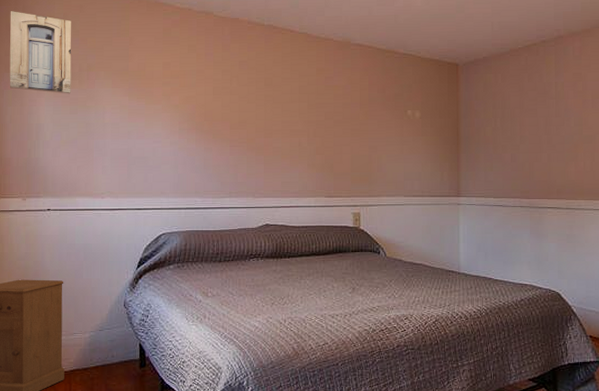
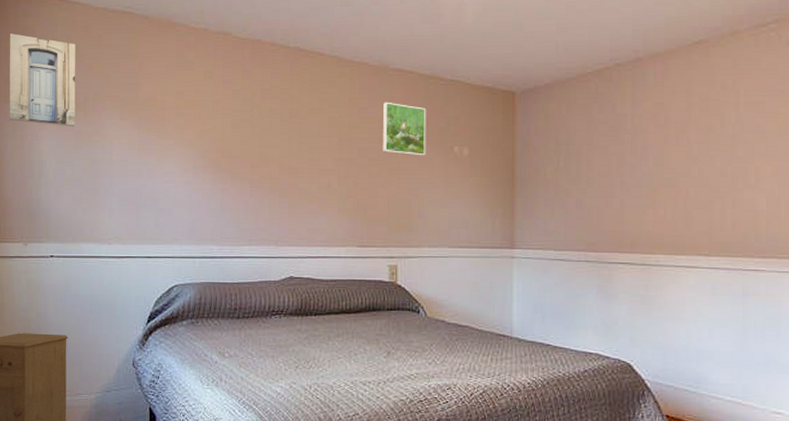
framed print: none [346,72,384,118] -> present [383,102,427,156]

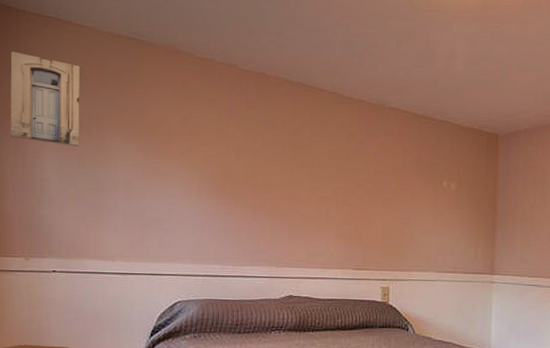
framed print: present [383,102,427,156] -> none [378,137,419,189]

